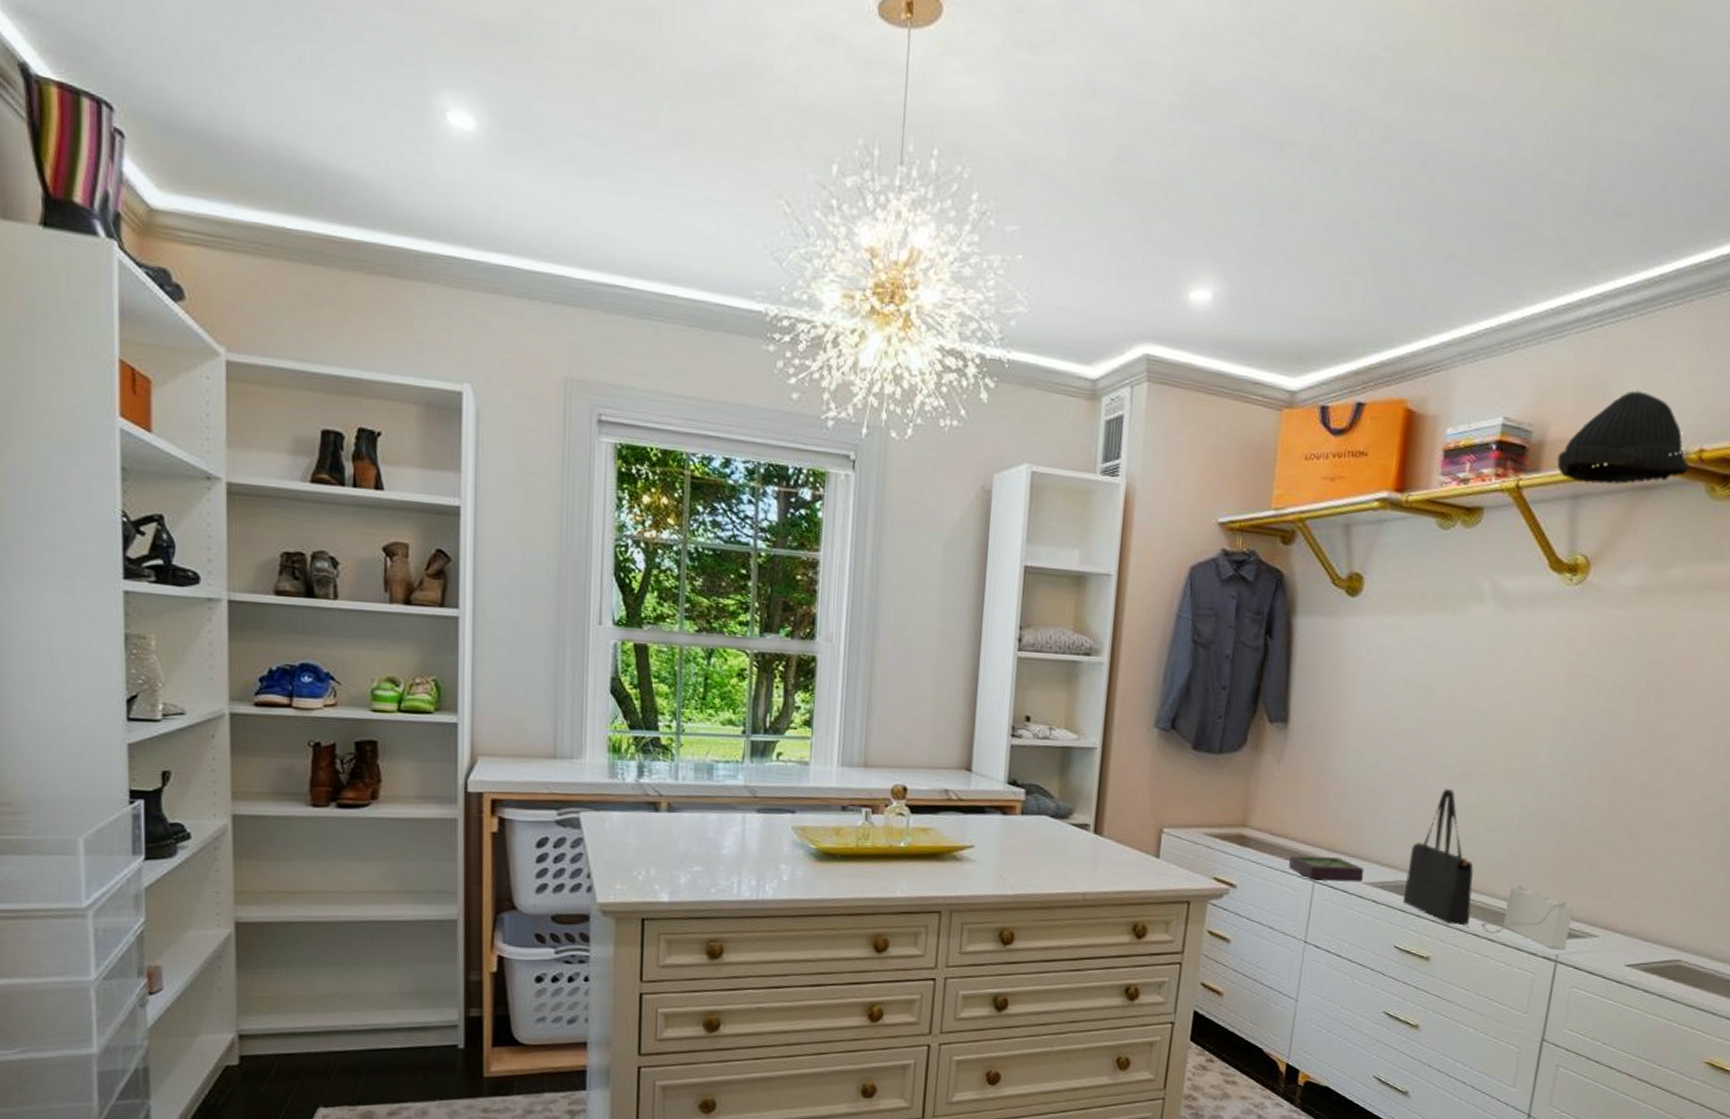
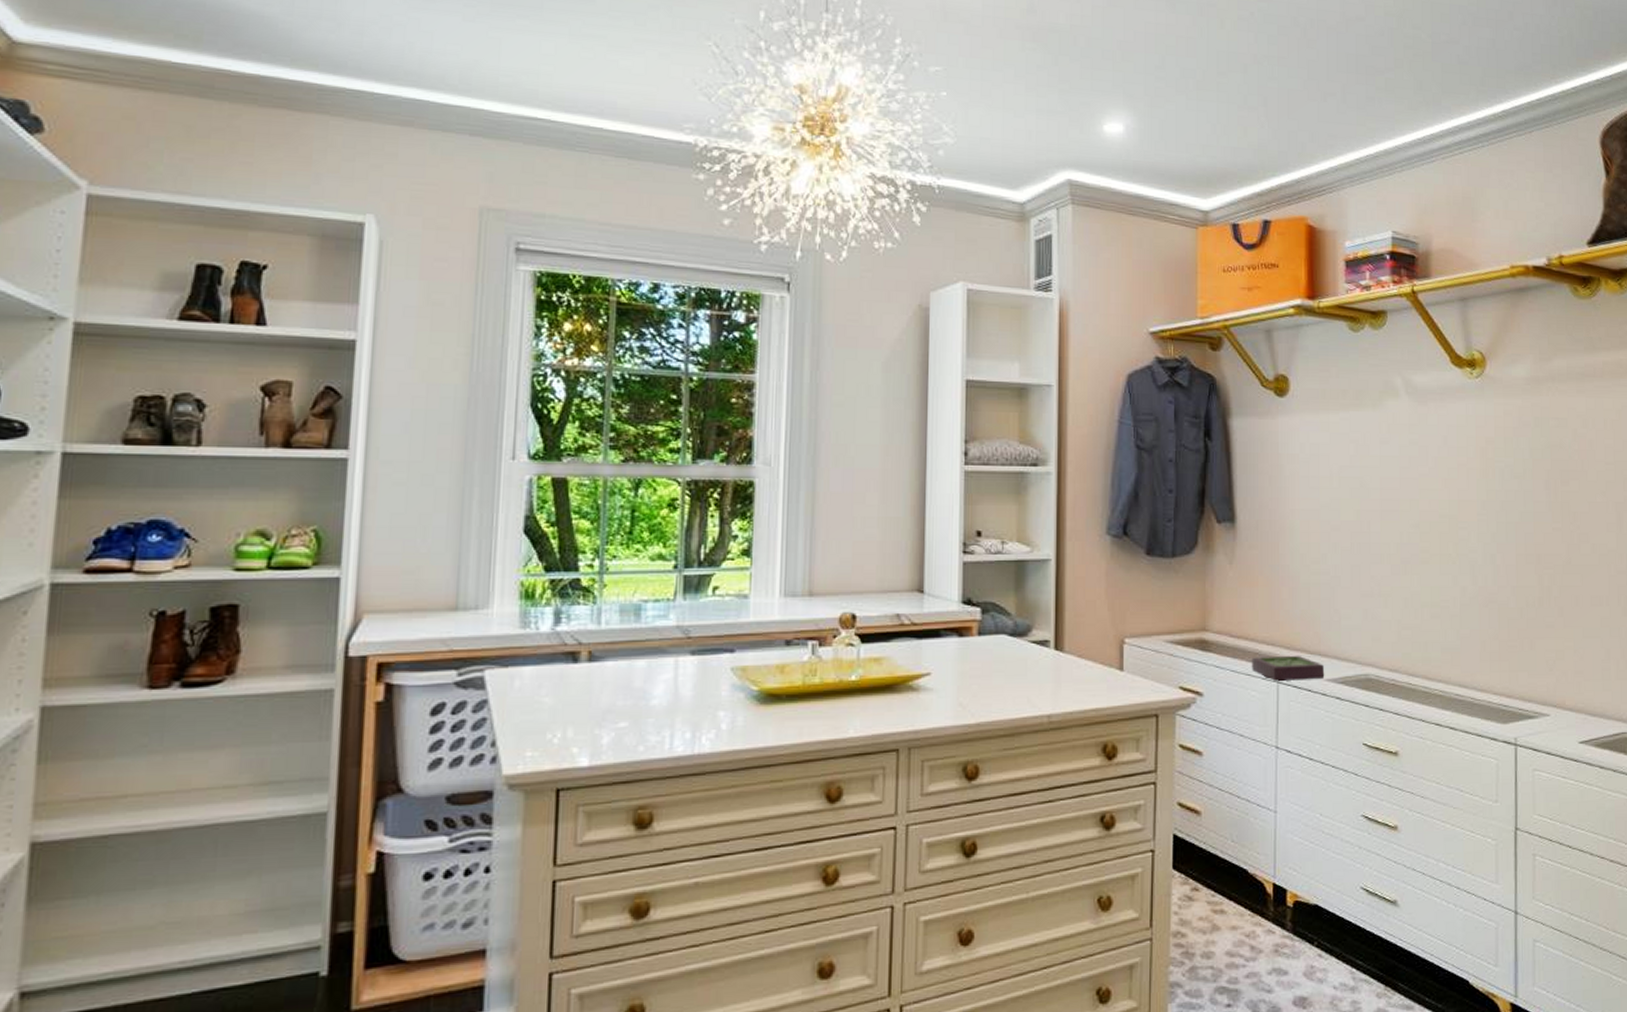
tote bag: present [1403,789,1474,925] -> none [1364,578,1431,717]
handbag: present [1480,885,1574,950] -> none [1441,669,1523,733]
hat: present [1557,390,1690,484] -> none [1443,206,1554,288]

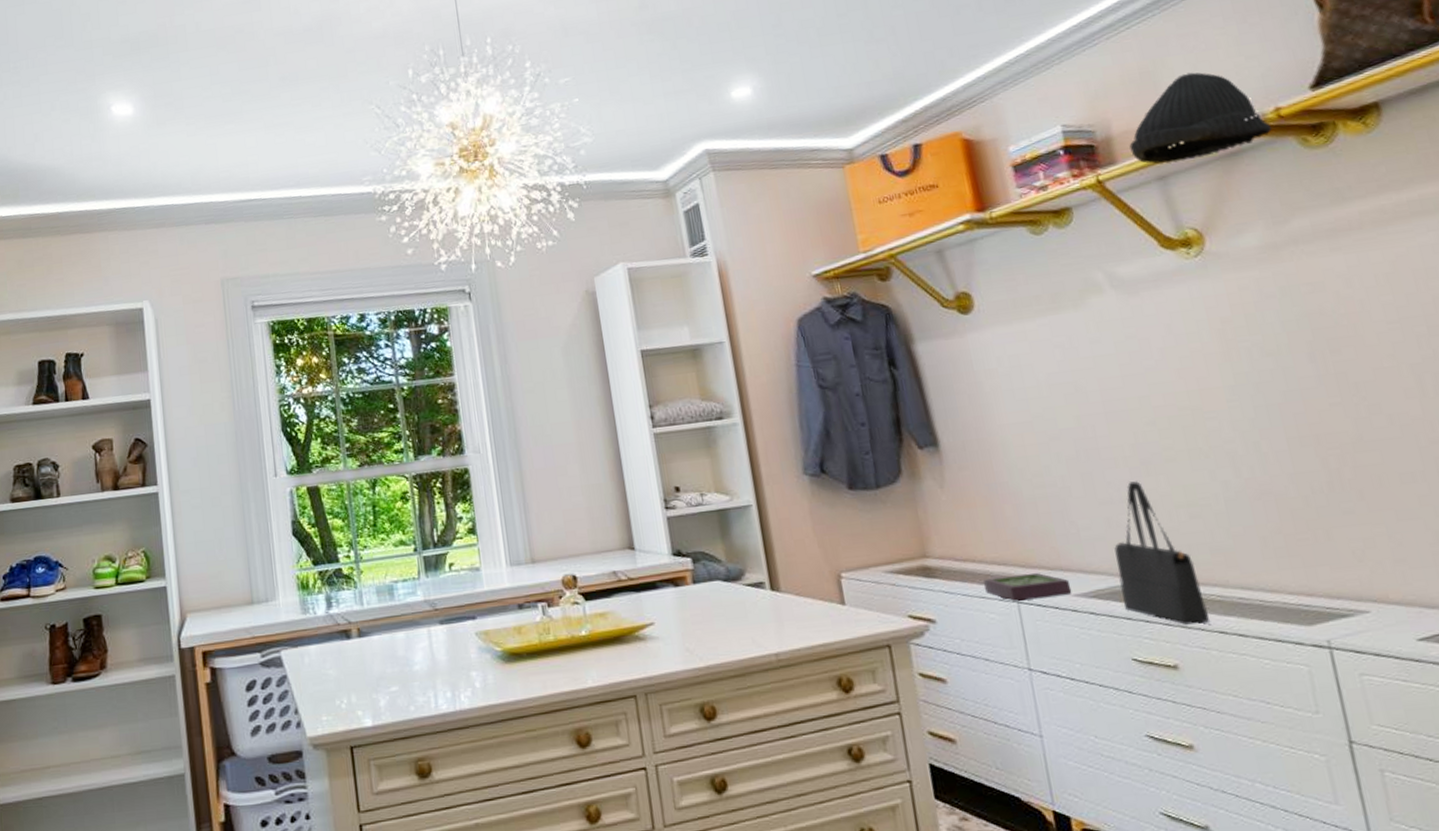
tote bag: none [1364,578,1431,717] -> present [1114,481,1211,626]
hat: none [1443,206,1554,288] -> present [1129,72,1272,164]

